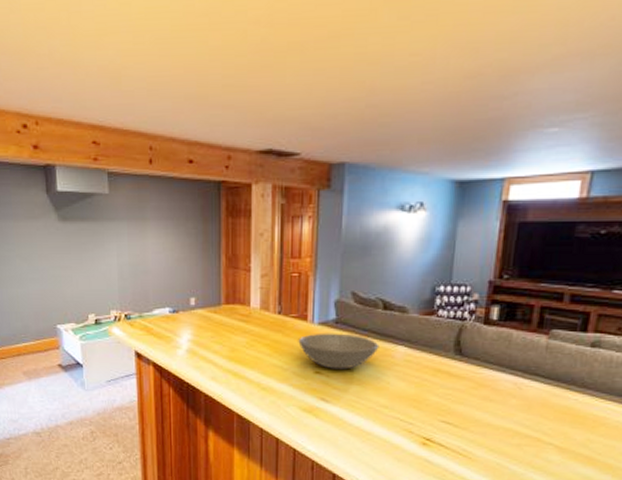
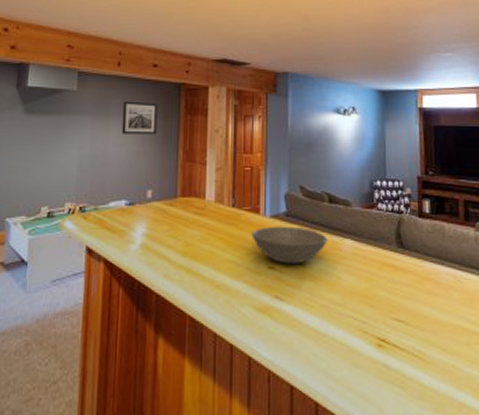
wall art: none [159,203,197,241] -> present [121,101,158,135]

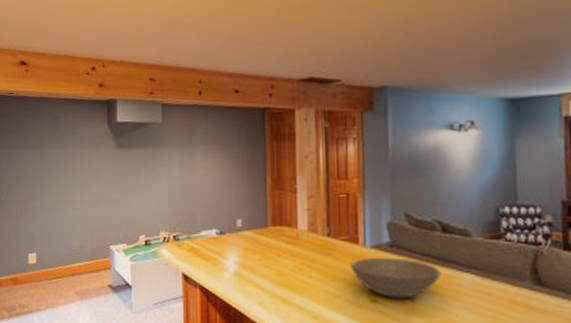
wall art: present [121,101,158,135] -> none [207,130,243,164]

